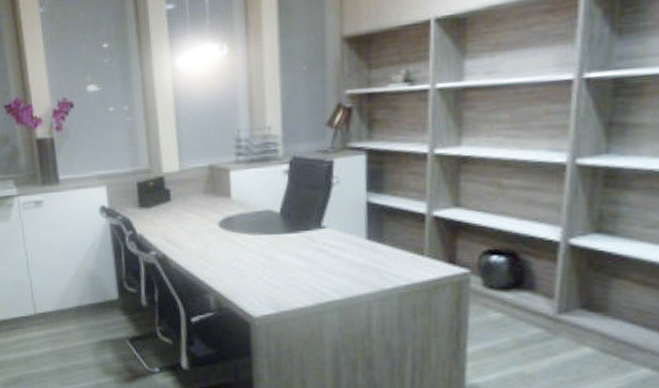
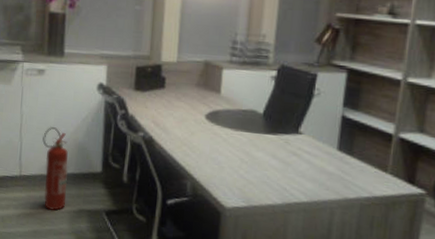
fire extinguisher: none [52,259,87,346] -> present [42,127,68,211]

